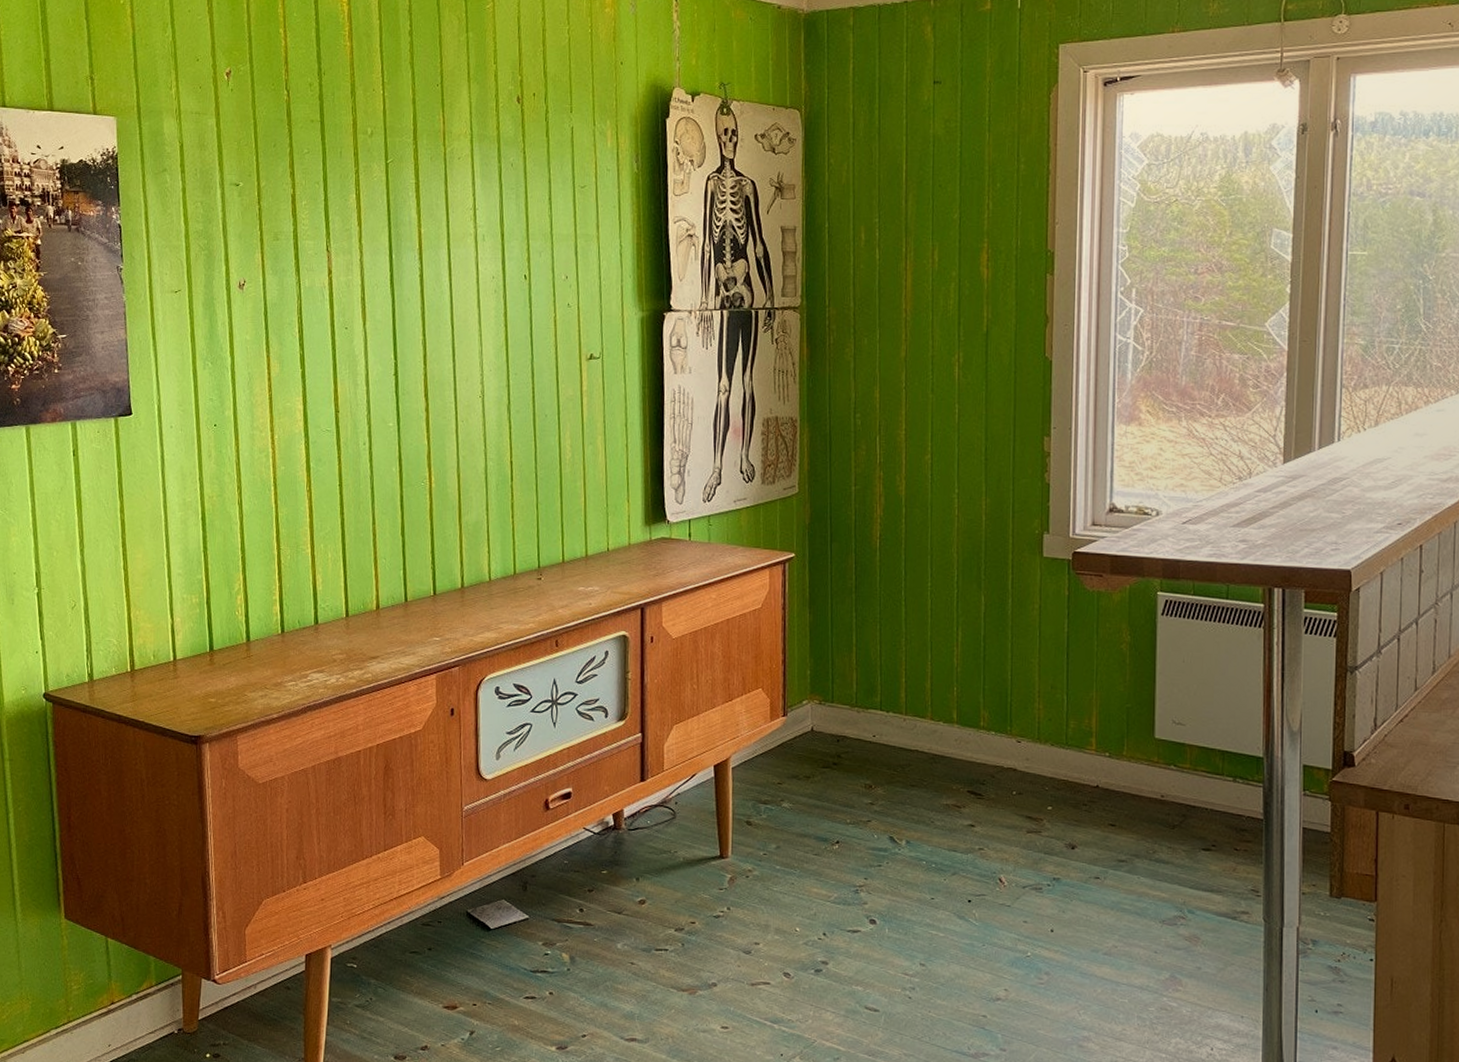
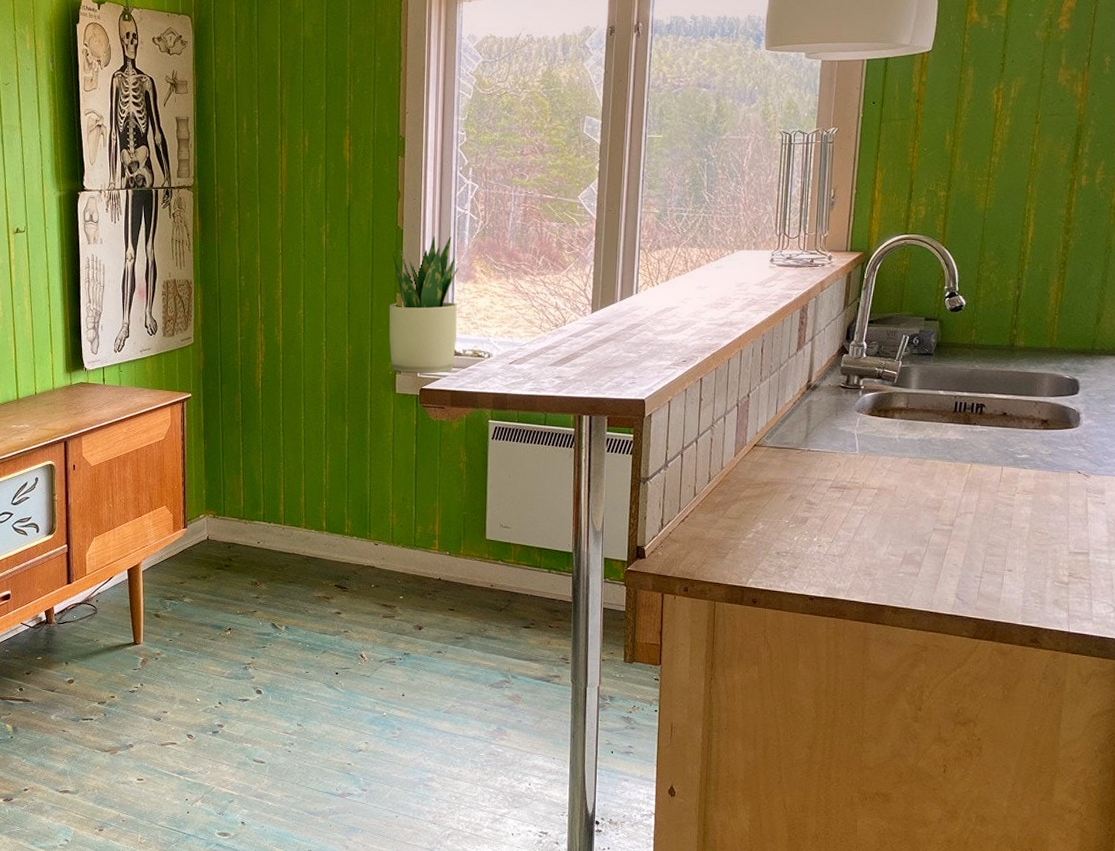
planter: none [1034,368,1121,534] -> present [389,235,459,374]

